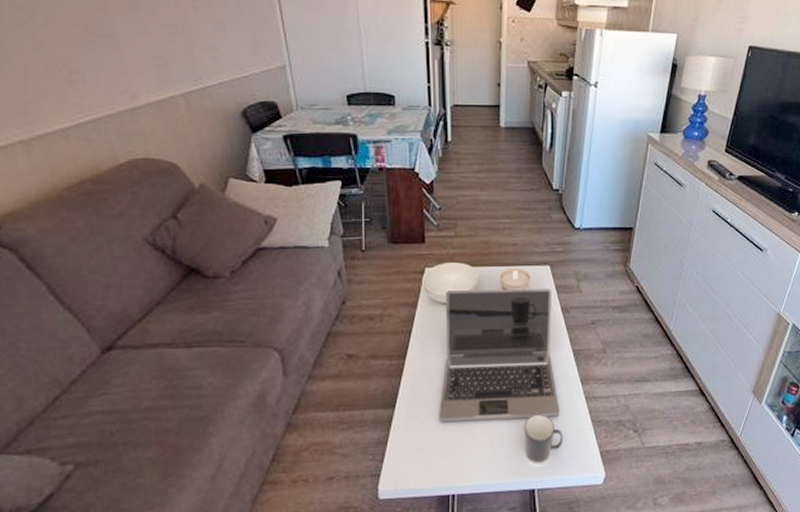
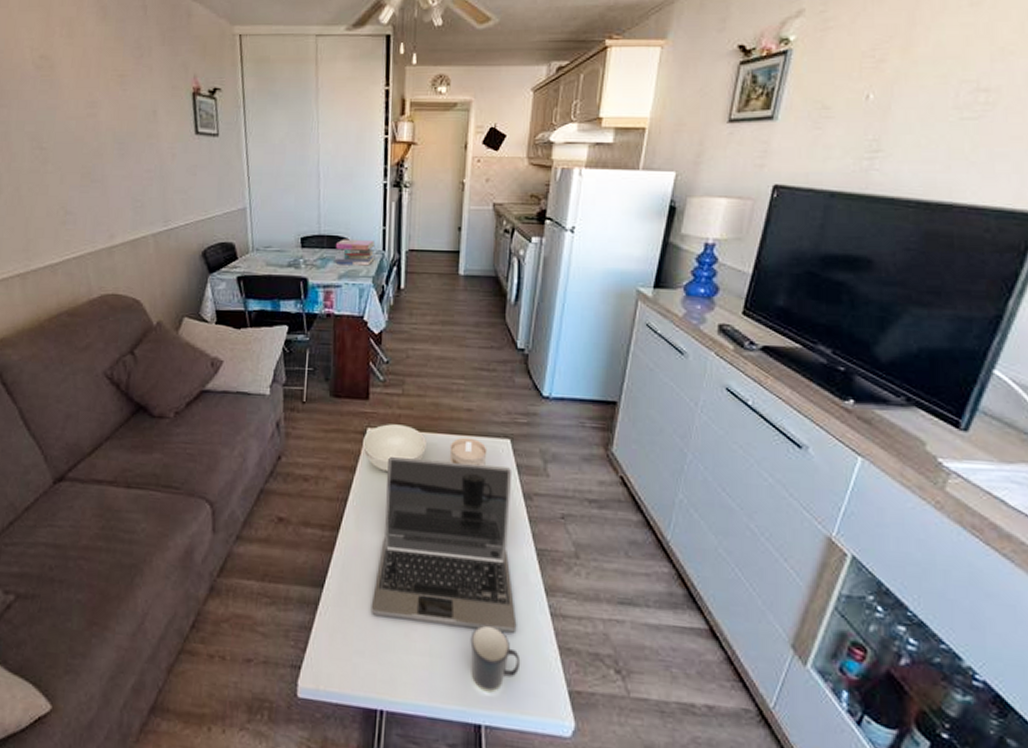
books: none [382,96,421,121] -> present [334,239,374,266]

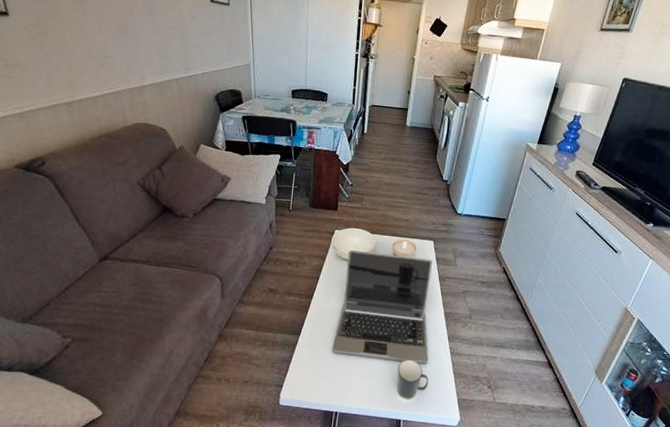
books: present [334,239,374,266] -> none [316,93,347,115]

